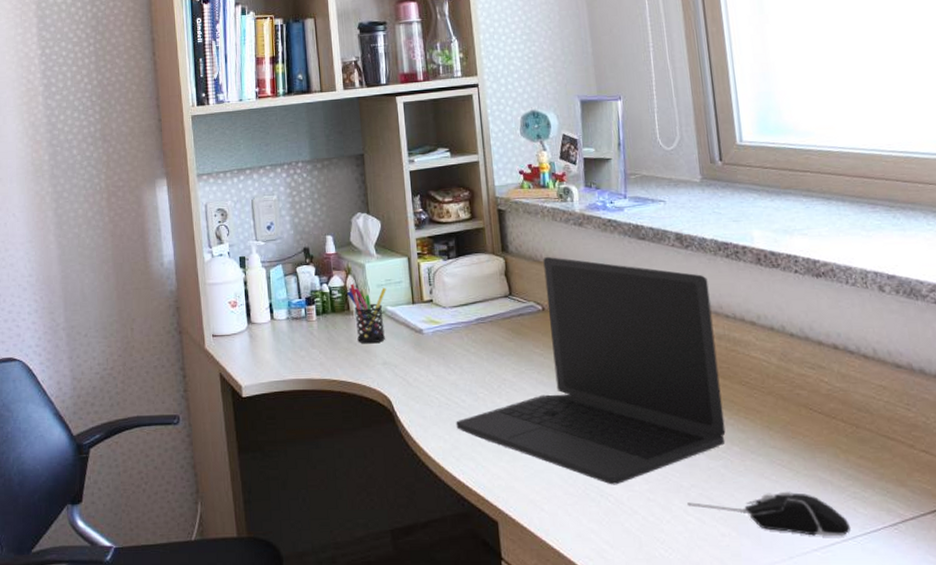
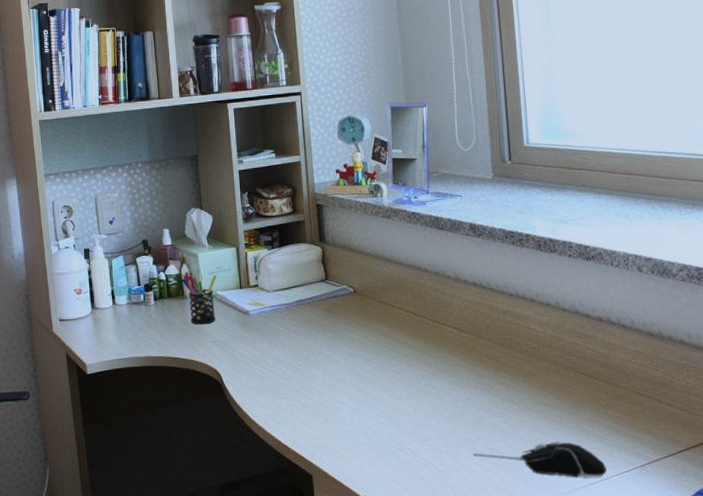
laptop: present [456,257,726,485] -> none [277,246,507,441]

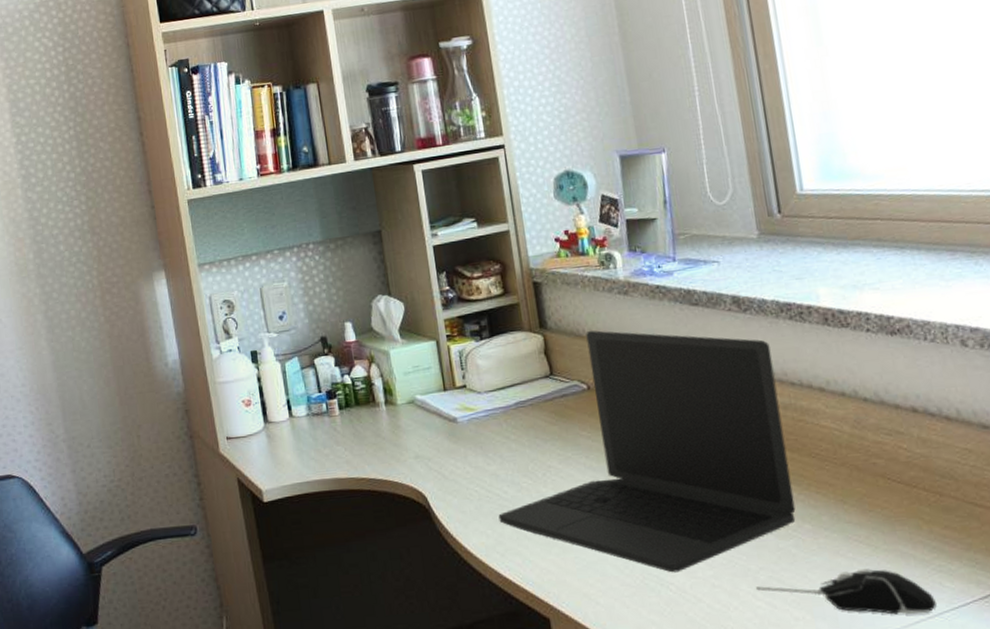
pen holder: present [182,271,217,325] -> none [371,373,417,437]
laptop: none [277,246,507,441] -> present [498,330,796,573]

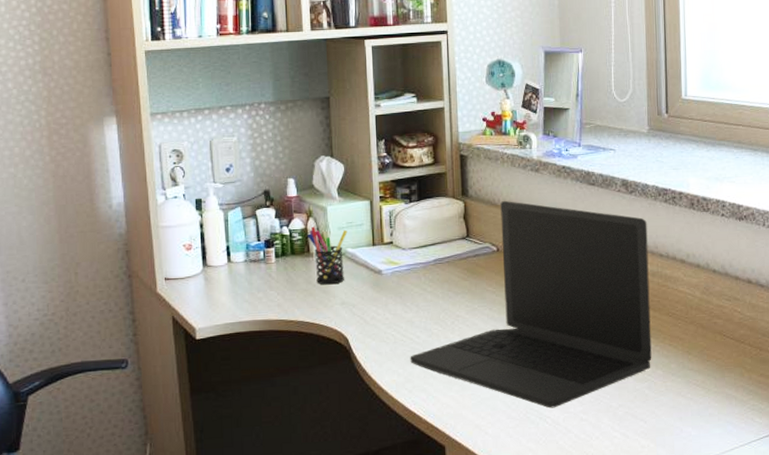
pen holder: none [371,373,417,437] -> present [308,226,347,285]
computer mouse: present [756,568,937,615] -> none [615,406,747,443]

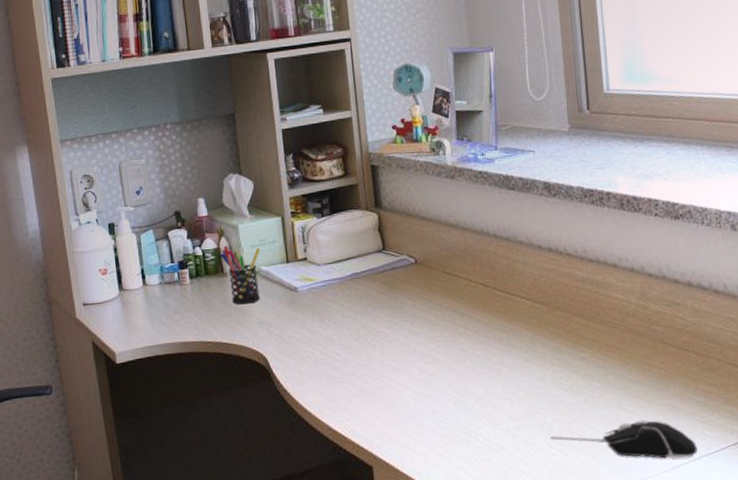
laptop: present [410,201,652,408] -> none [331,210,587,425]
computer mouse: none [615,406,747,443] -> present [551,420,697,459]

